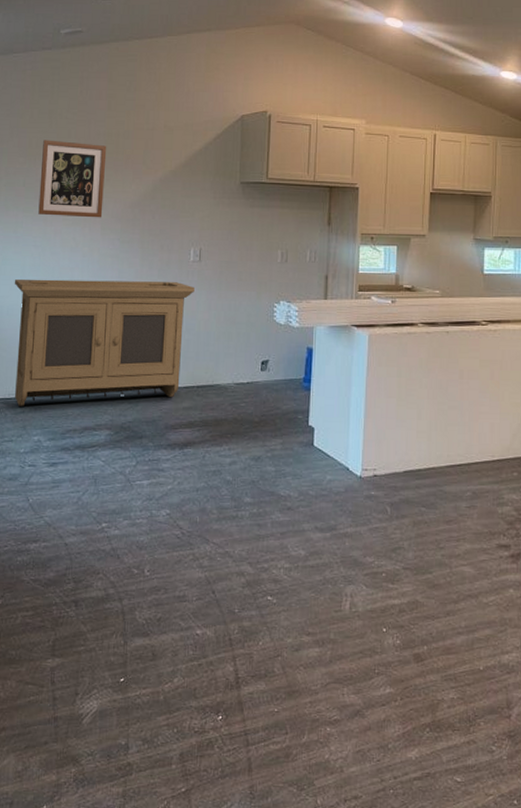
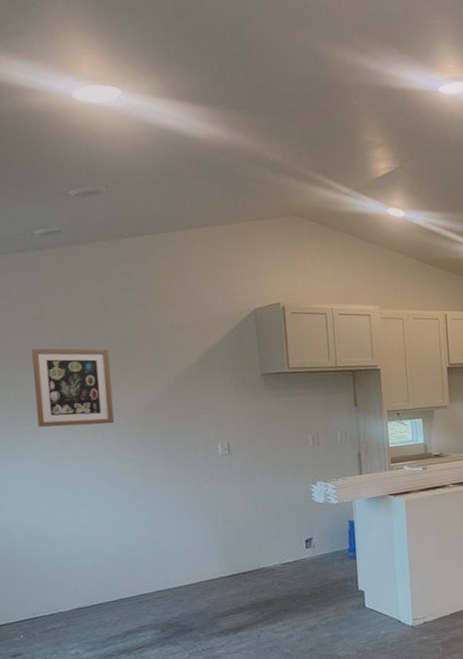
storage cabinet: present [14,279,195,406] -> none [20,477,228,624]

